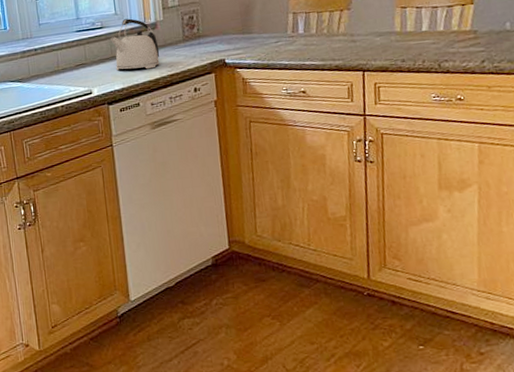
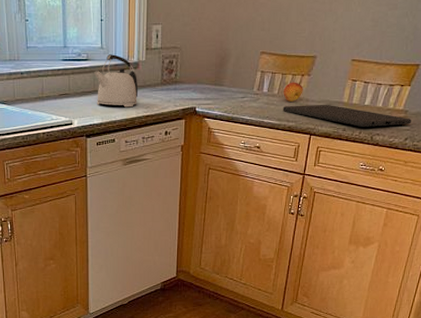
fruit: none [322,18,345,40] -> present [283,82,303,102]
cutting board: none [324,36,485,56] -> present [282,104,411,127]

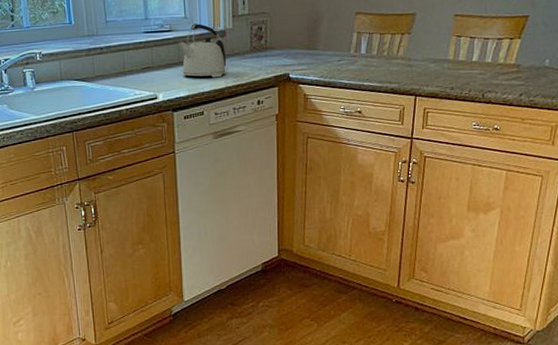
cutting board: present [282,104,411,127] -> none [383,62,525,85]
fruit: present [283,82,303,102] -> none [382,41,404,62]

